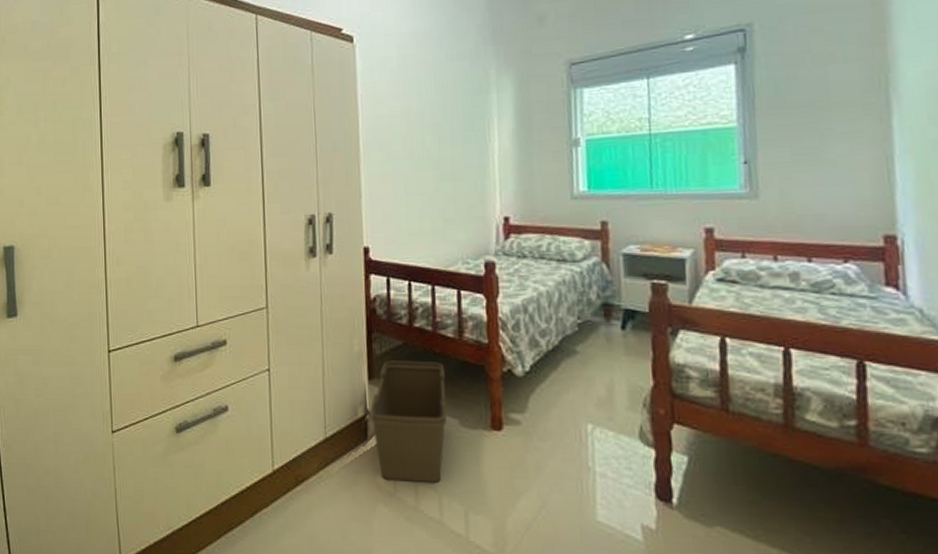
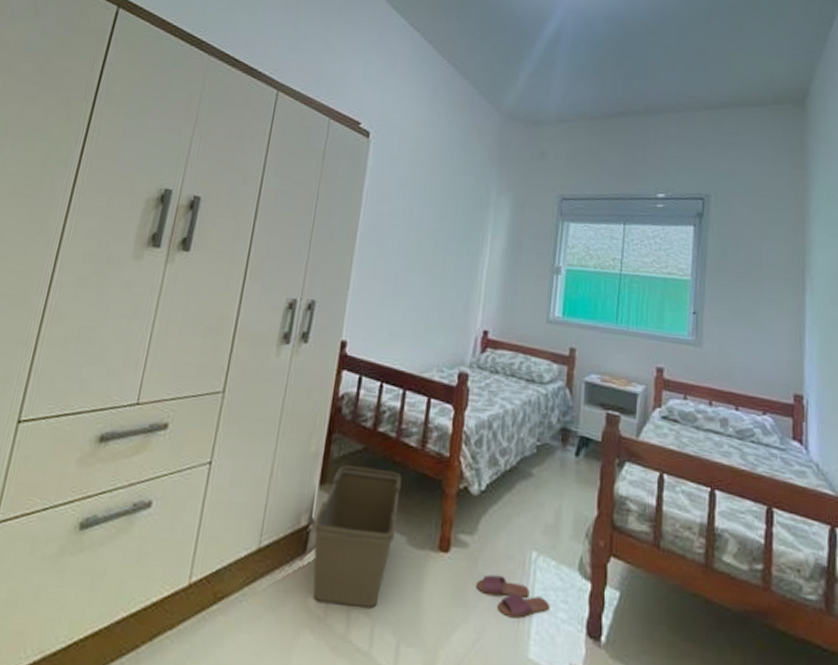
slippers: none [534,448,613,486] -> present [477,574,550,619]

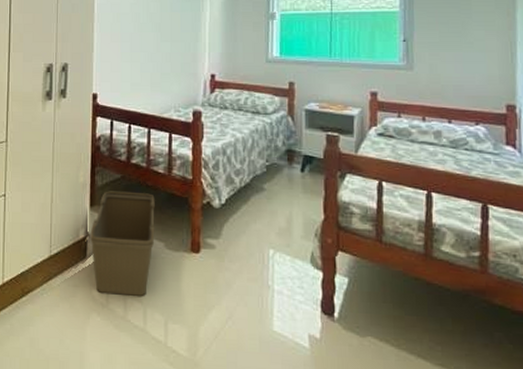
slippers: present [477,574,550,619] -> none [225,268,288,301]

